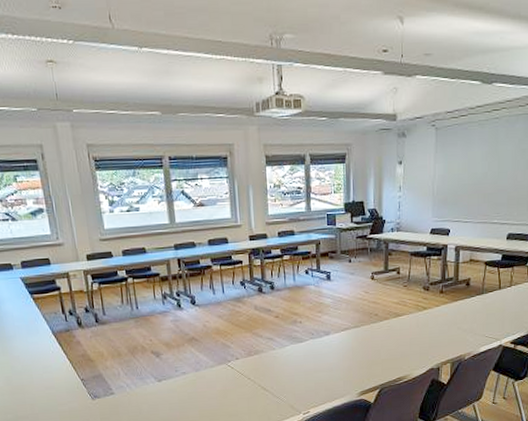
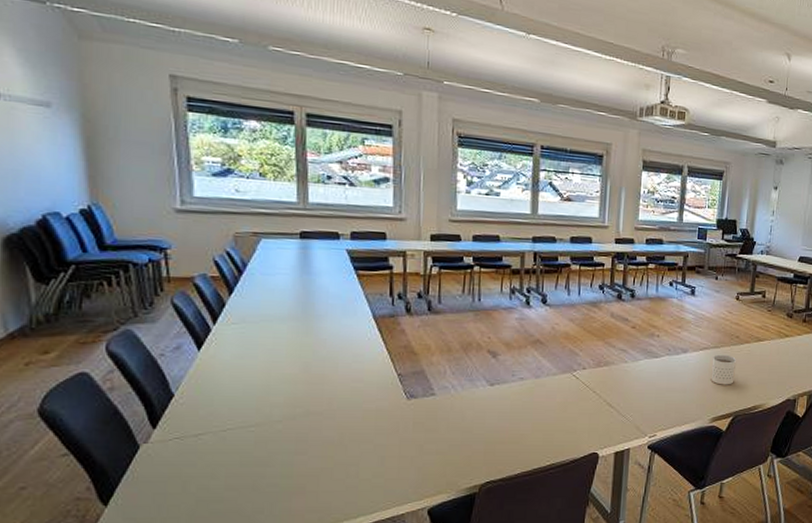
mug: none [354,332,378,362] -> present [710,354,737,385]

